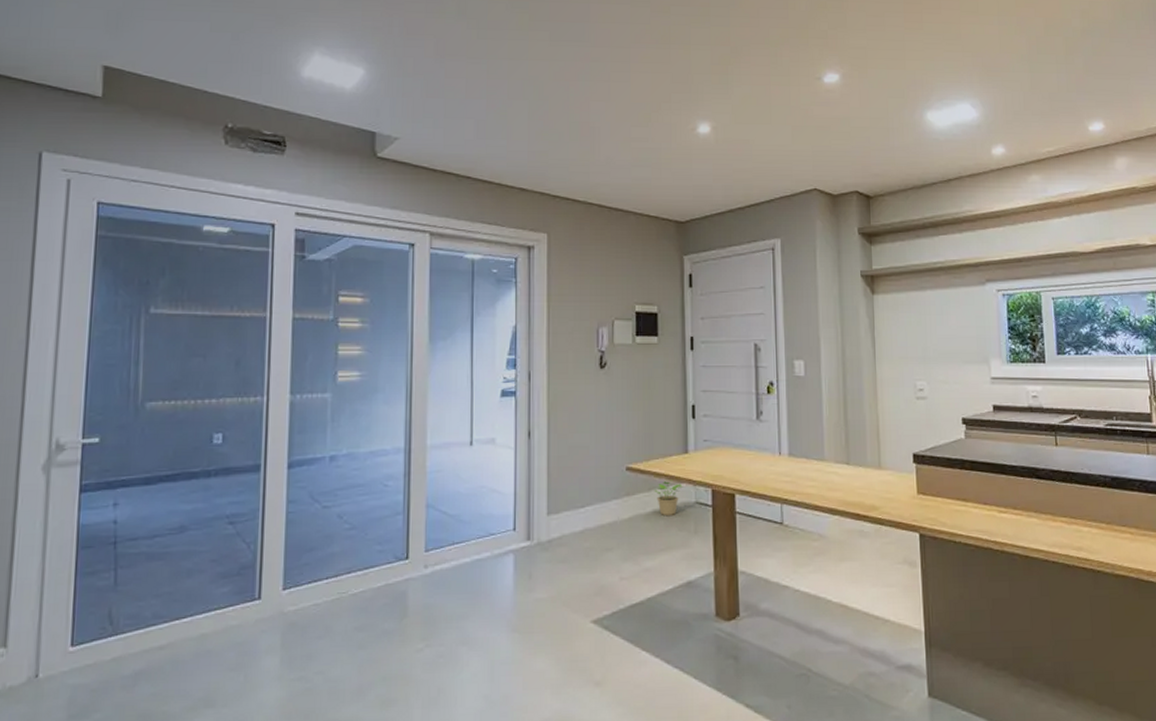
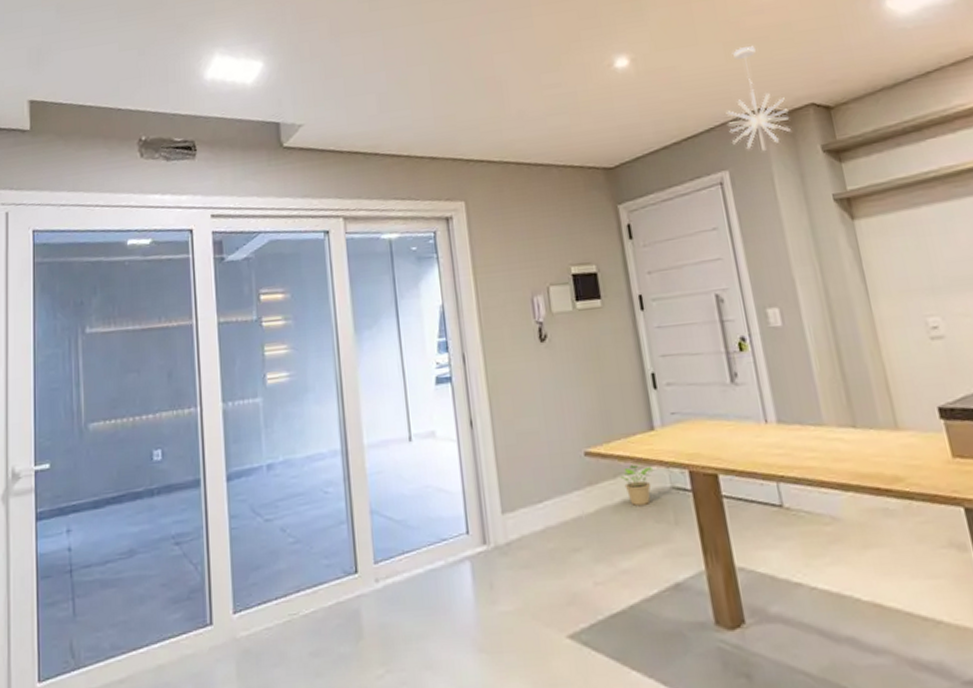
pendant light: none [785,133,837,226] -> present [726,46,791,151]

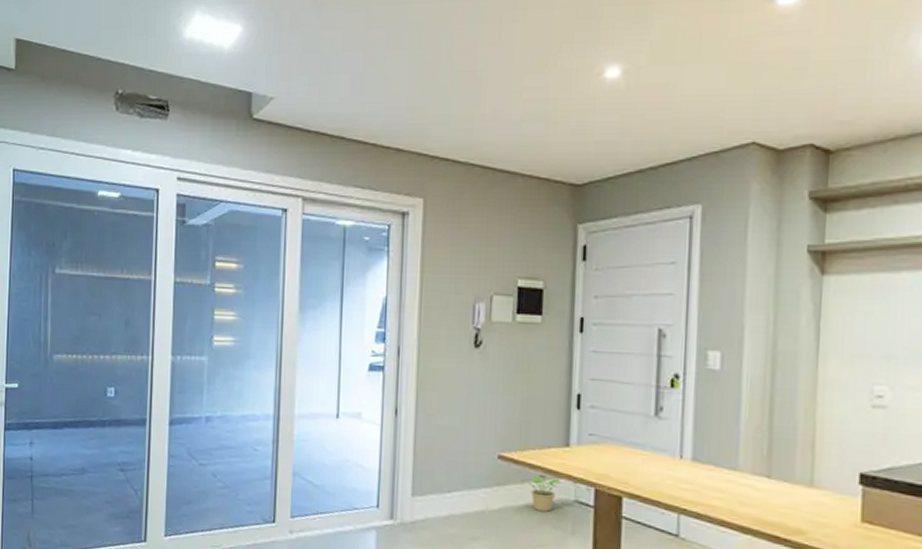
pendant light: present [726,46,791,151] -> none [711,72,783,189]

